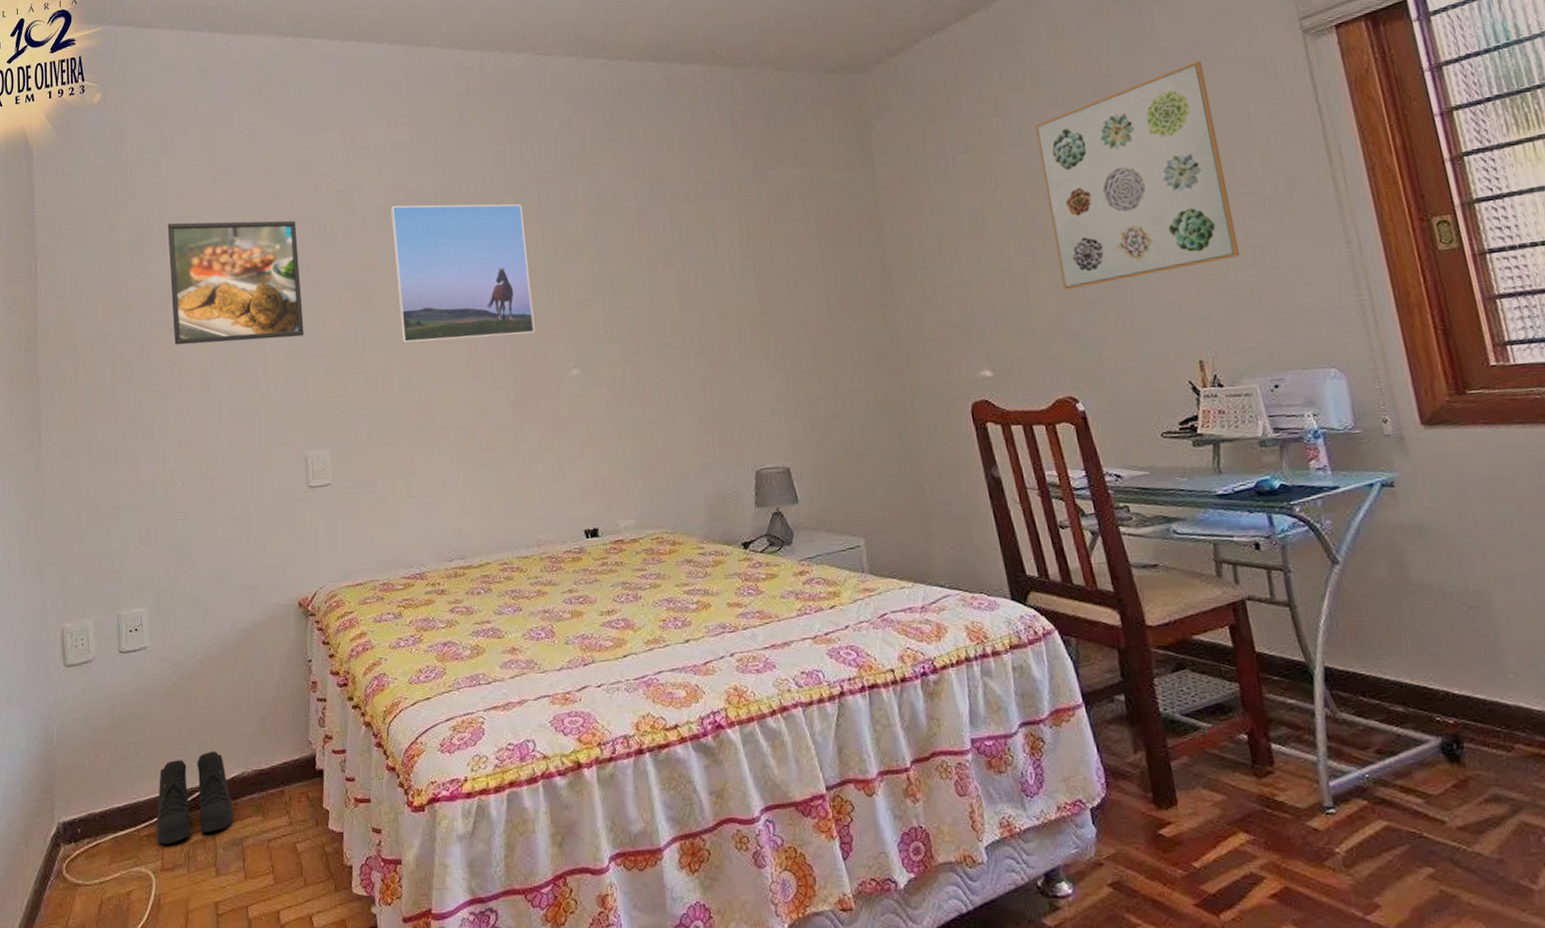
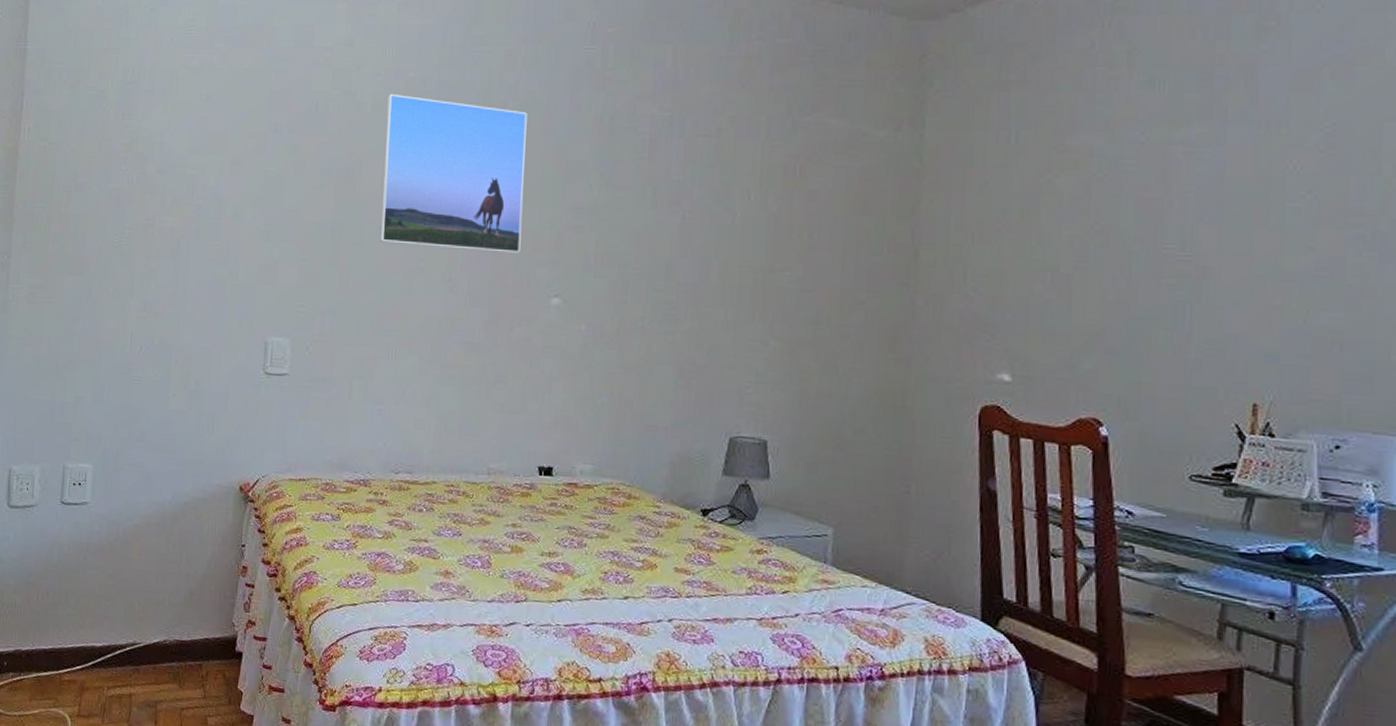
boots: present [156,750,234,844] -> none [77,613,151,693]
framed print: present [168,220,304,345] -> none [150,78,289,218]
wall art: present [1035,60,1241,291] -> none [1112,61,1338,302]

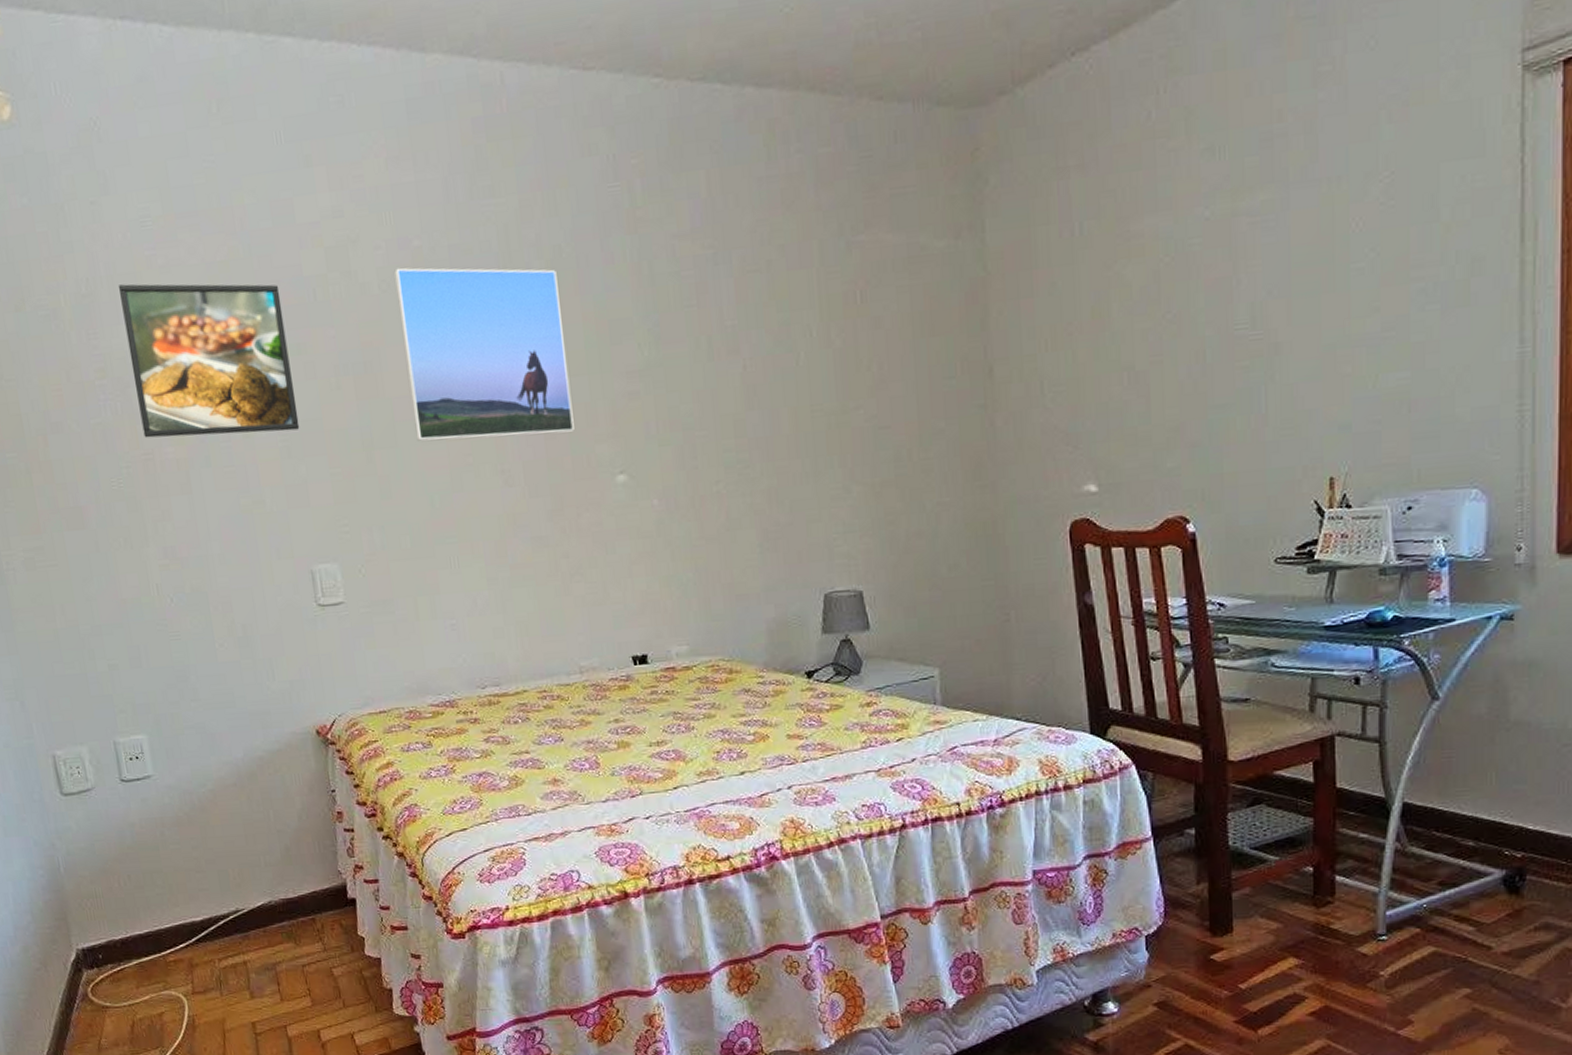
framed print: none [150,78,289,218] -> present [119,284,300,438]

